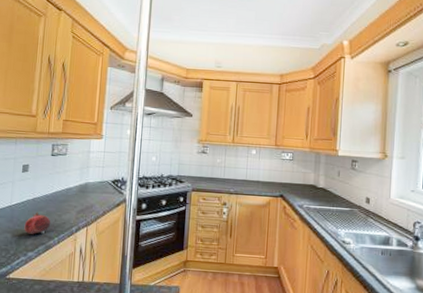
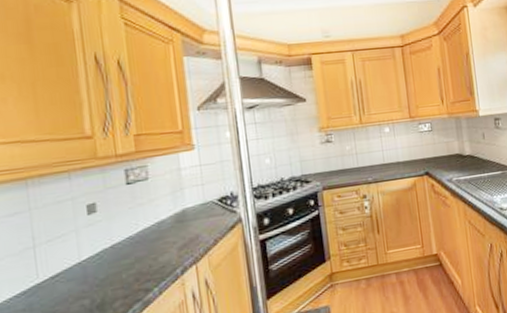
fruit: present [24,211,51,234] -> none [106,260,145,293]

